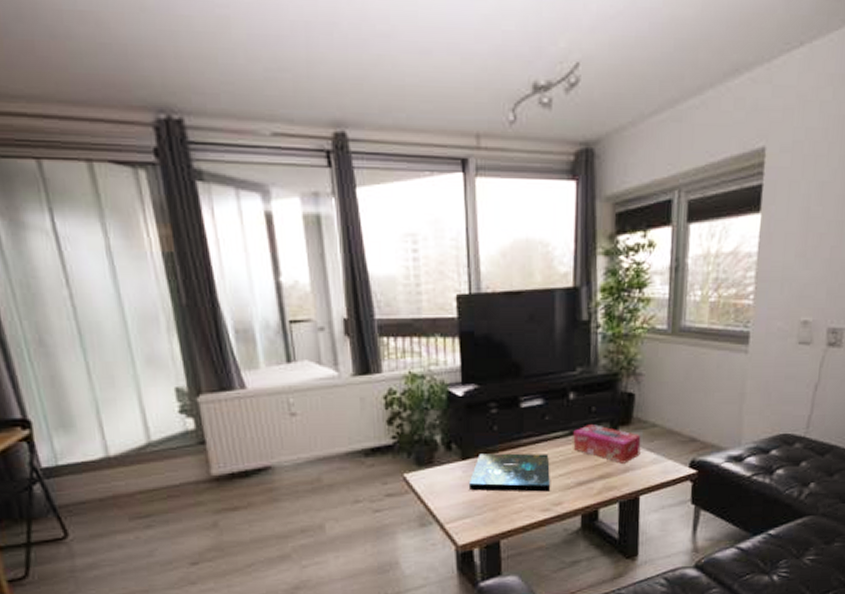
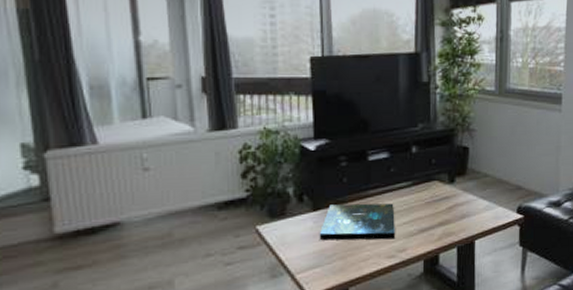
tissue box: present [573,424,641,464] -> none [416,175,475,211]

